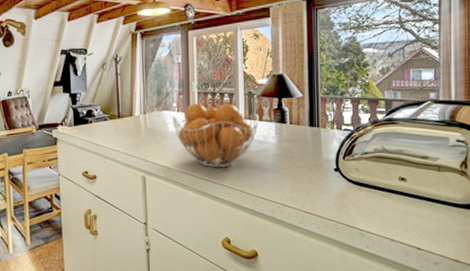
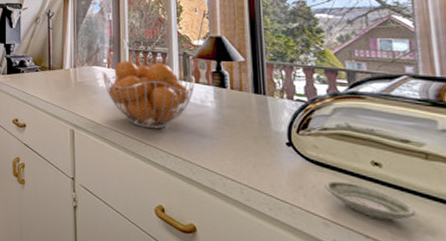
saucer: none [363,196,428,224] -> present [324,180,416,220]

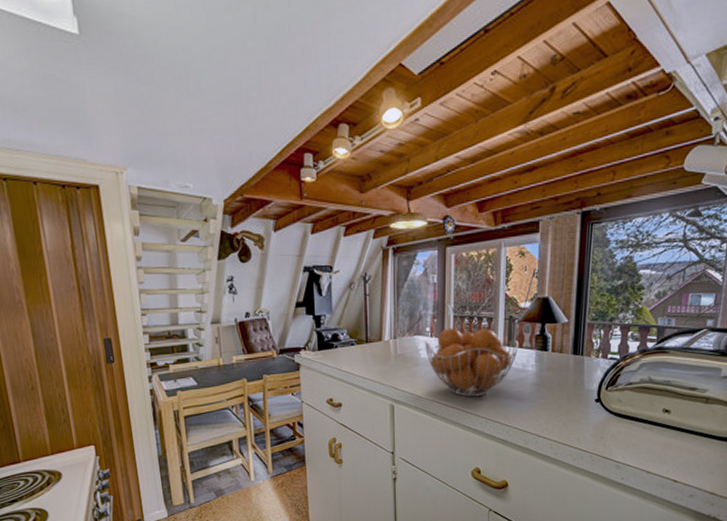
saucer: present [324,180,416,220] -> none [622,428,689,457]

